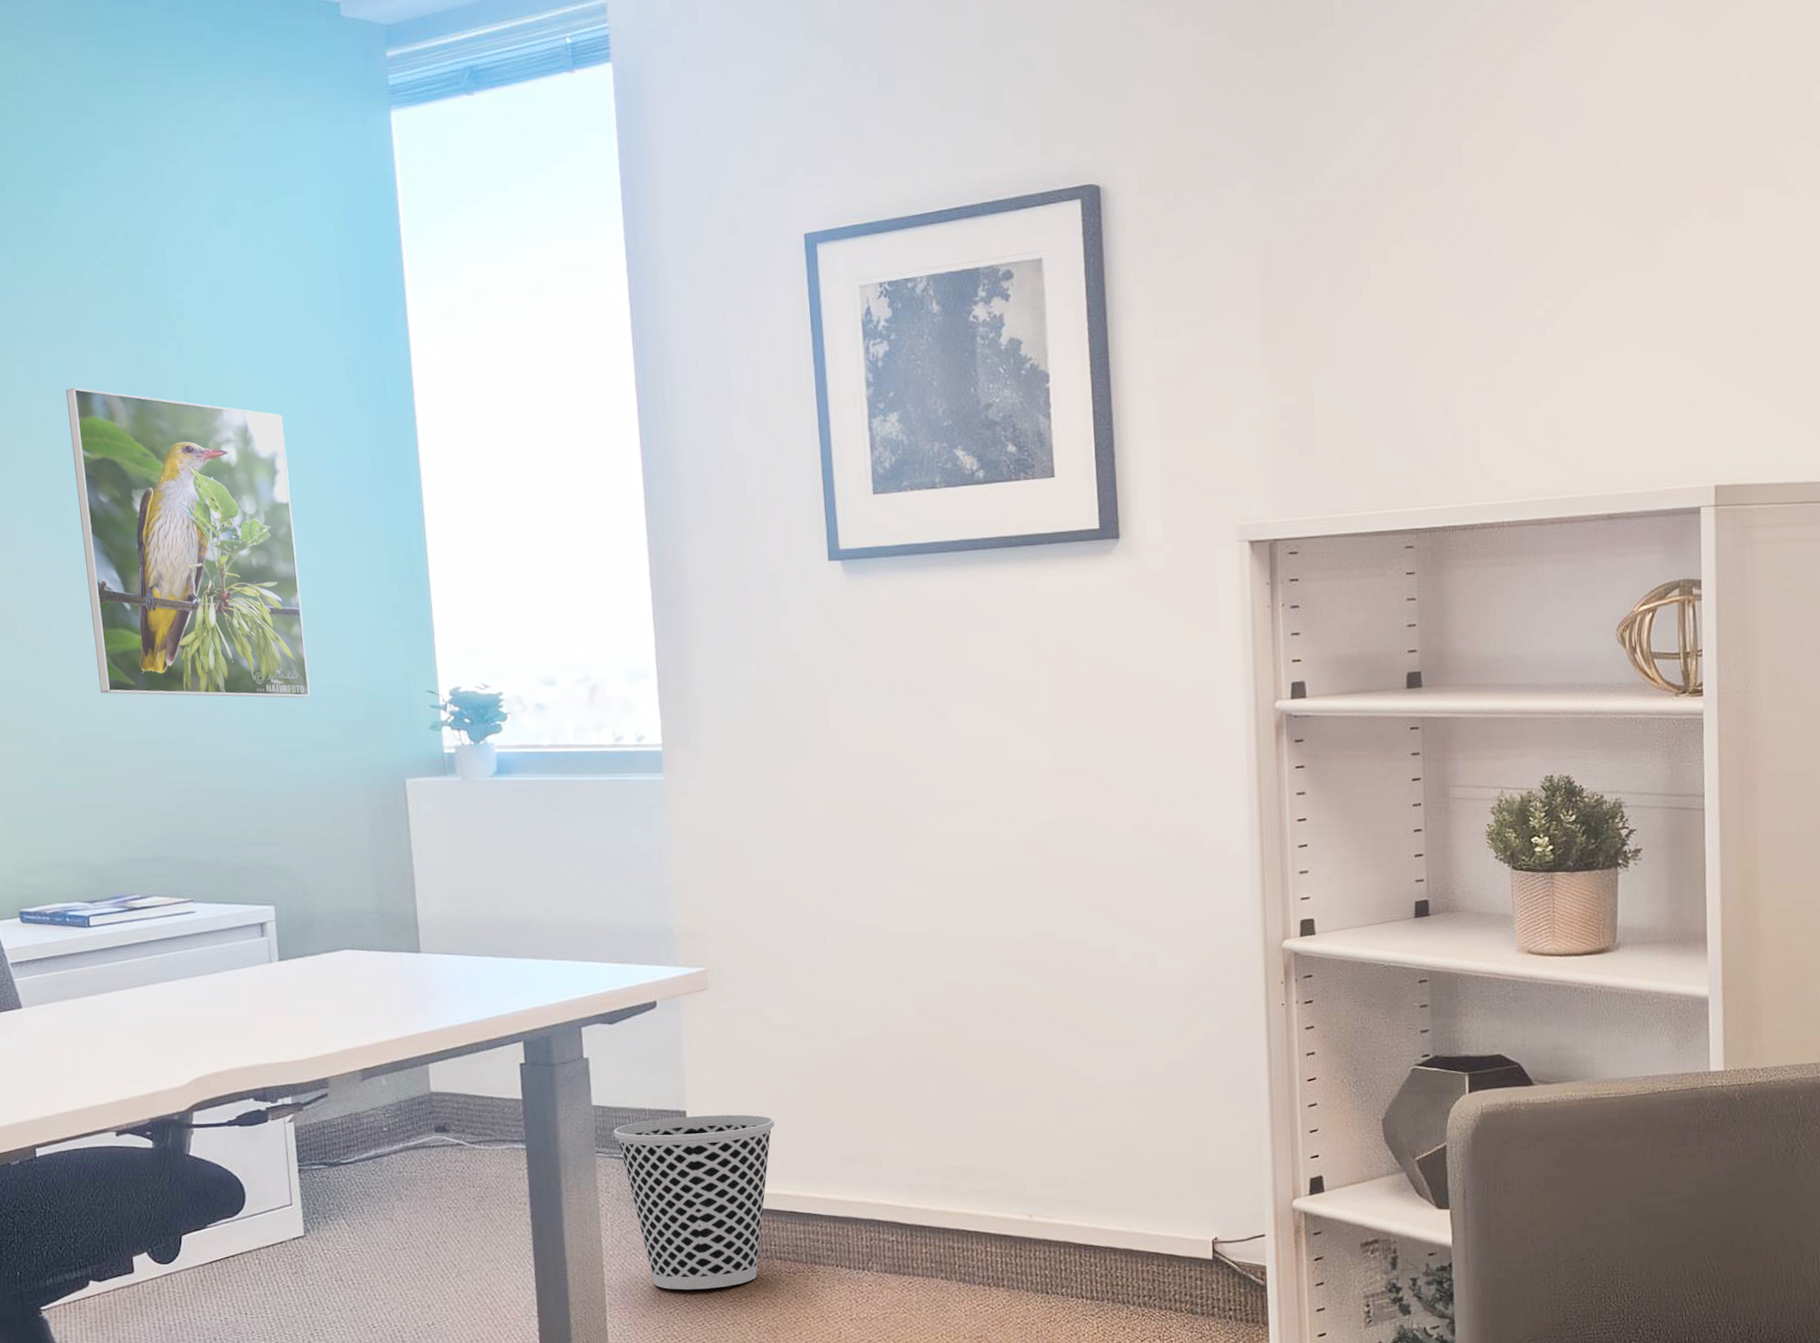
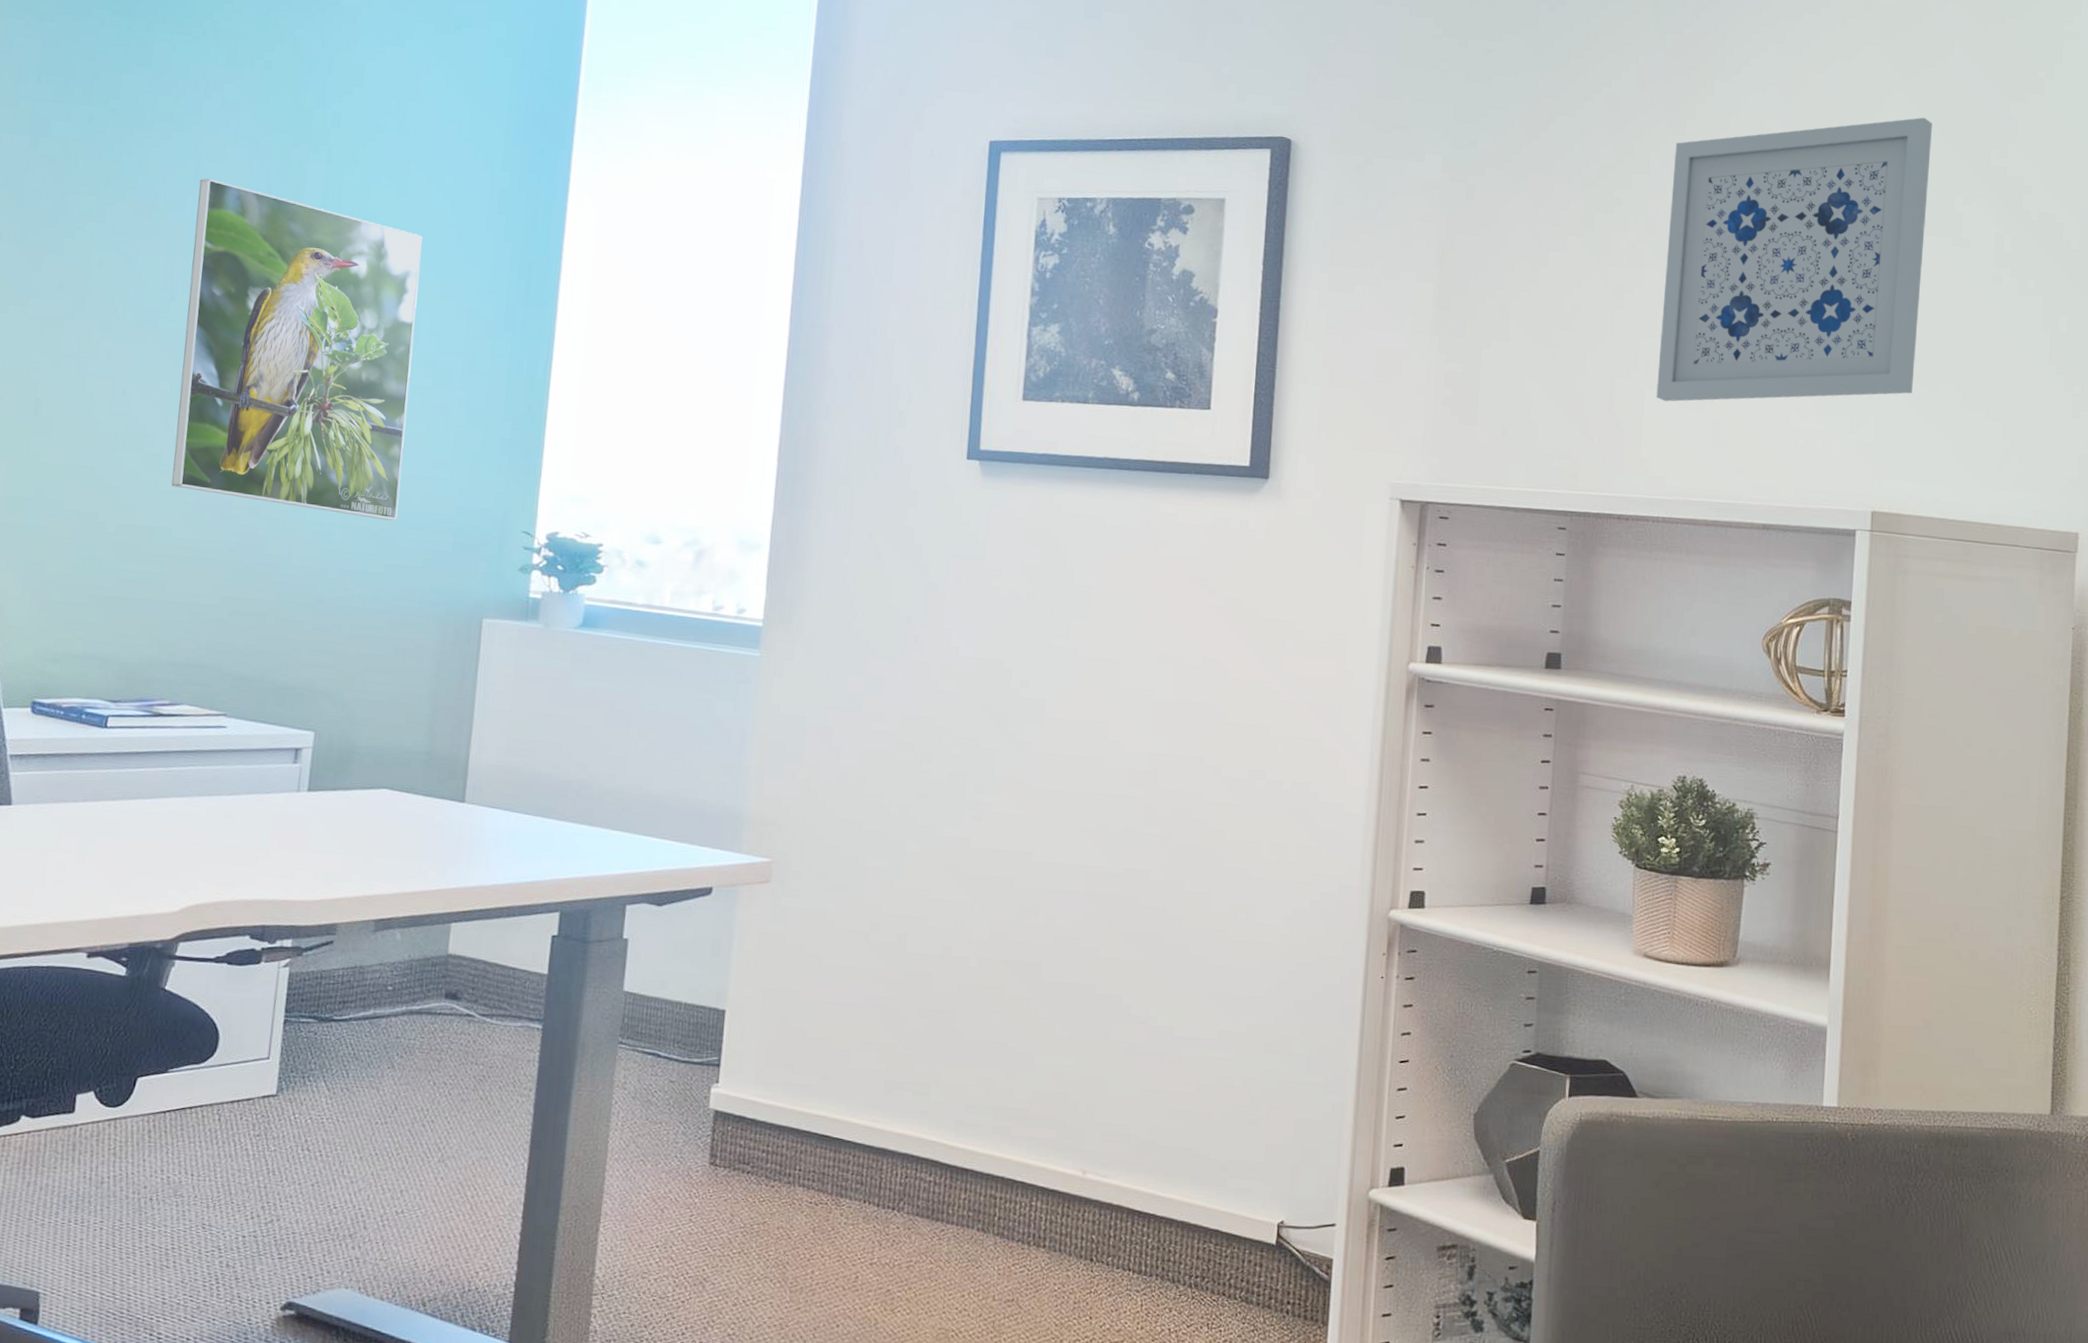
wastebasket: present [613,1114,775,1290] -> none [641,1015,821,1211]
wall art: none [1486,60,1749,403] -> present [1656,117,1932,402]

